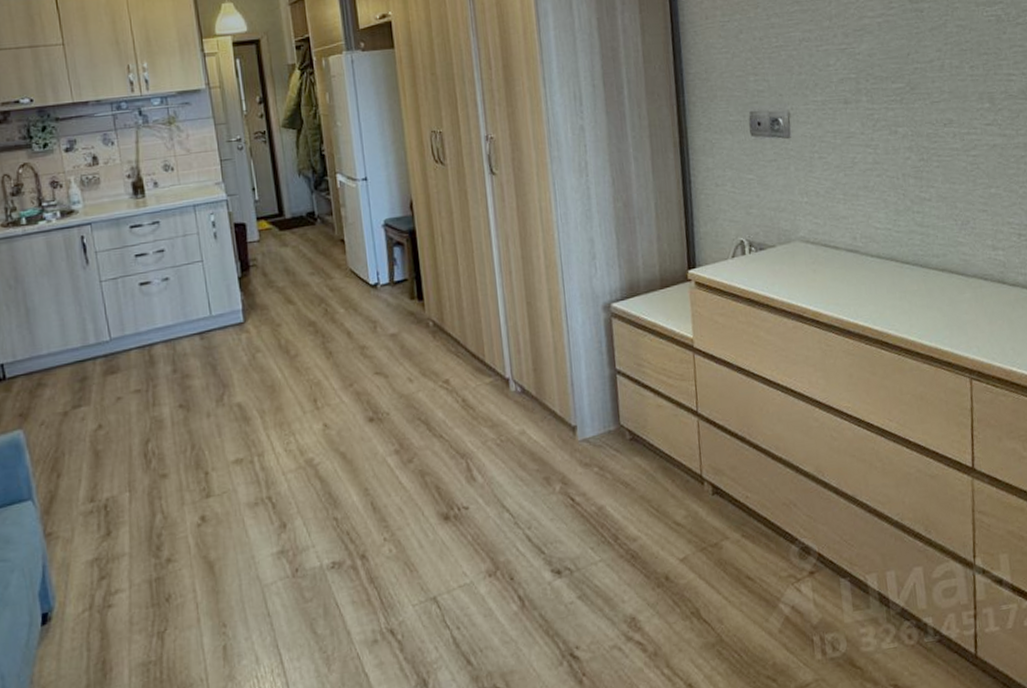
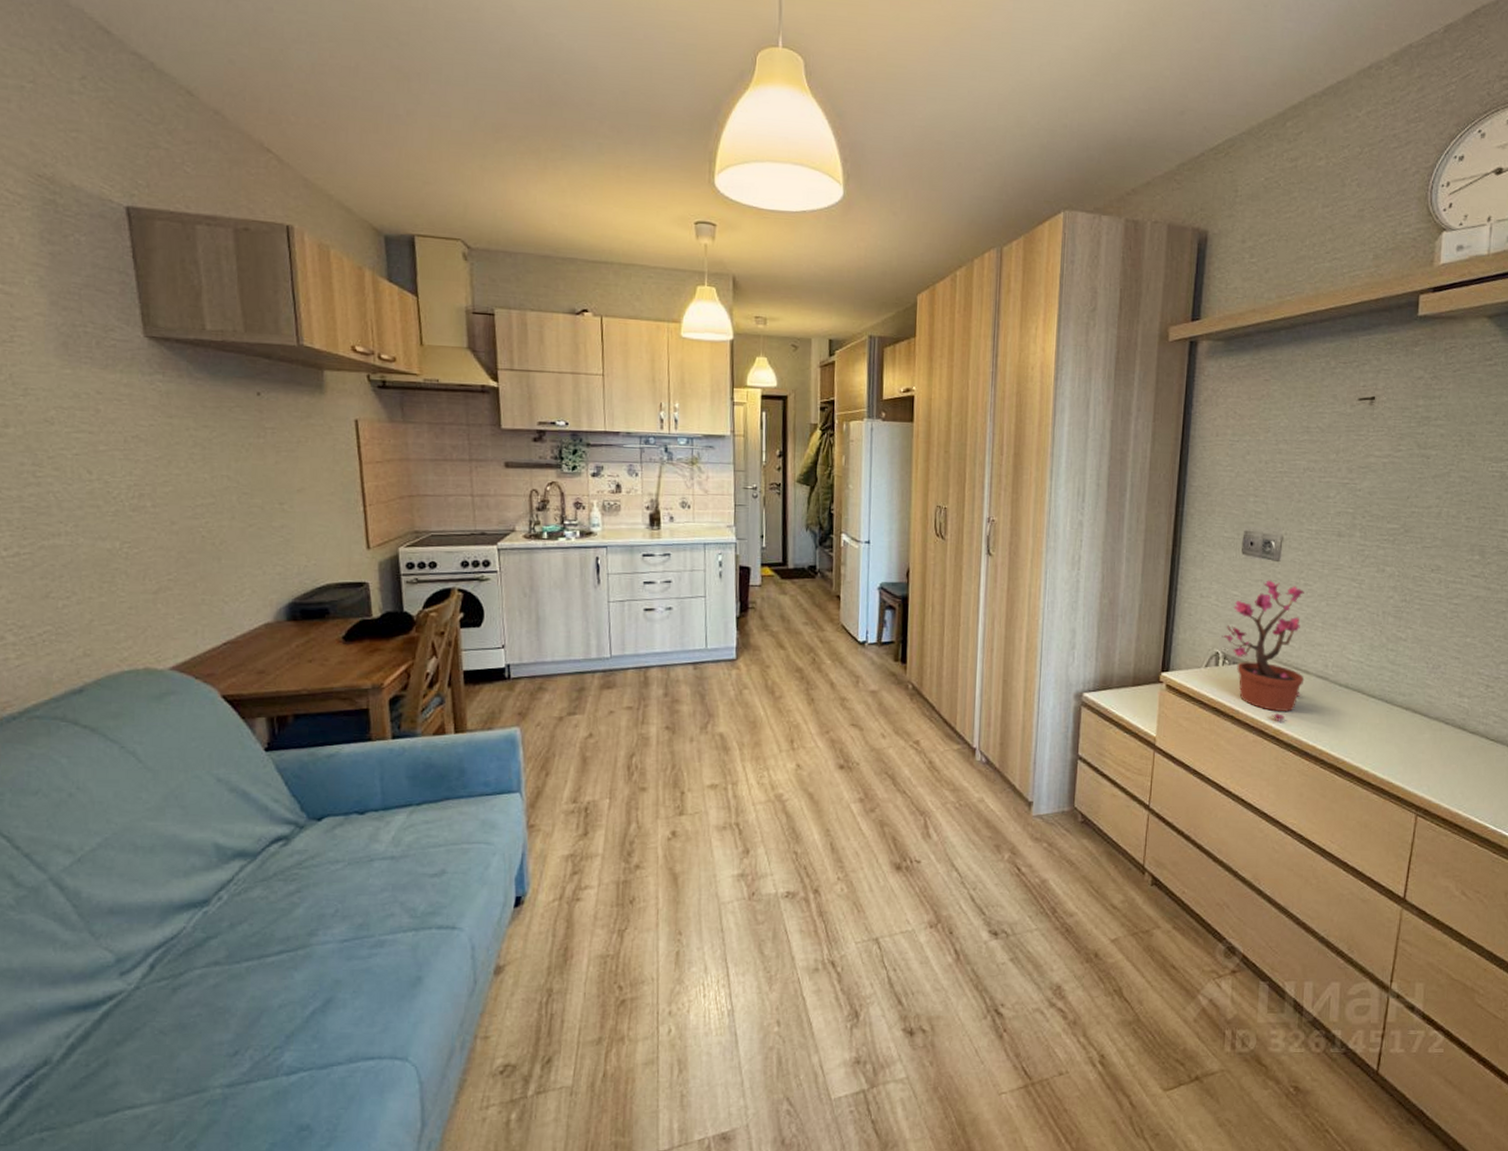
potted plant: none [744,158,835,303] -> present [1222,580,1305,721]

